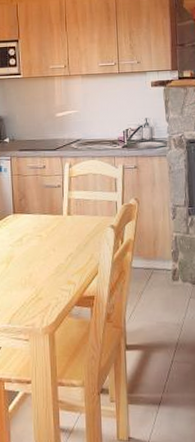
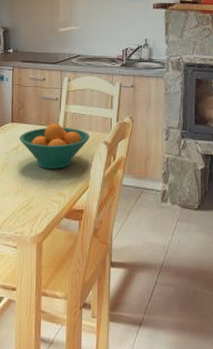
fruit bowl: none [22,210,95,258] -> present [19,123,89,169]

